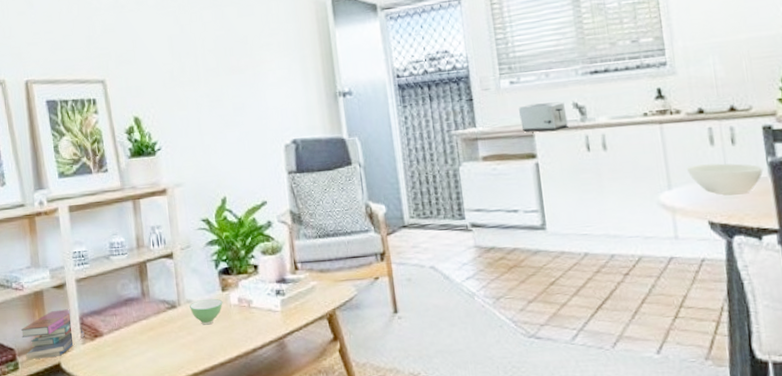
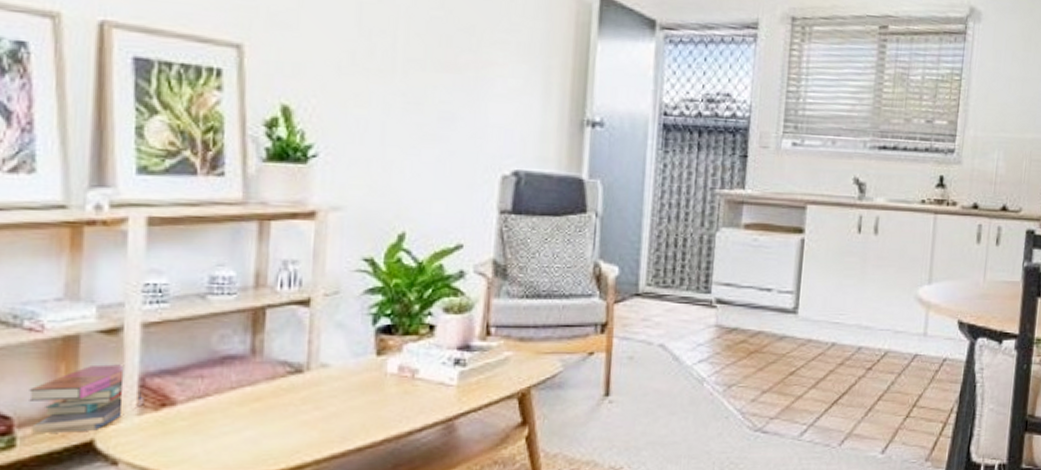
bowl: present [190,298,223,325] -> none [324,363,375,398]
toaster: present [519,101,568,133] -> none [794,171,846,206]
soup bowl: present [686,163,764,195] -> none [949,261,1018,296]

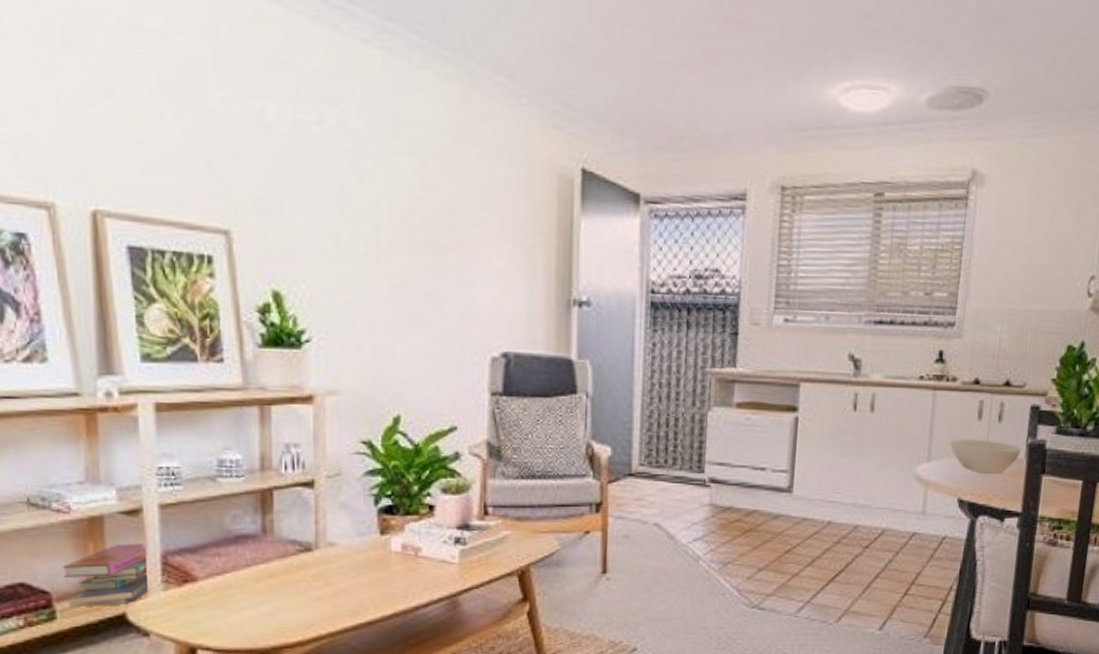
soup bowl: none [949,261,1018,296] -> present [949,439,1022,474]

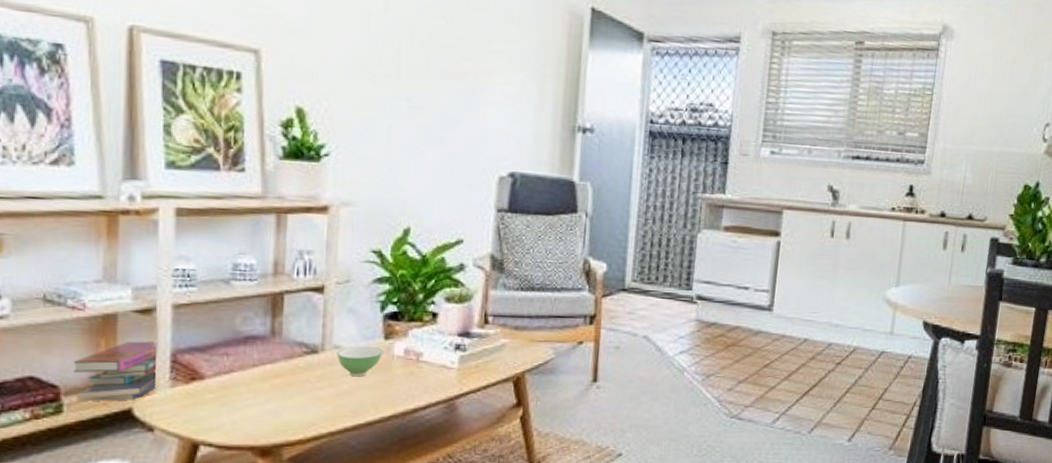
bowl: none [332,542,380,575] -> present [337,346,383,377]
soup bowl: present [949,439,1022,474] -> none [916,266,982,300]

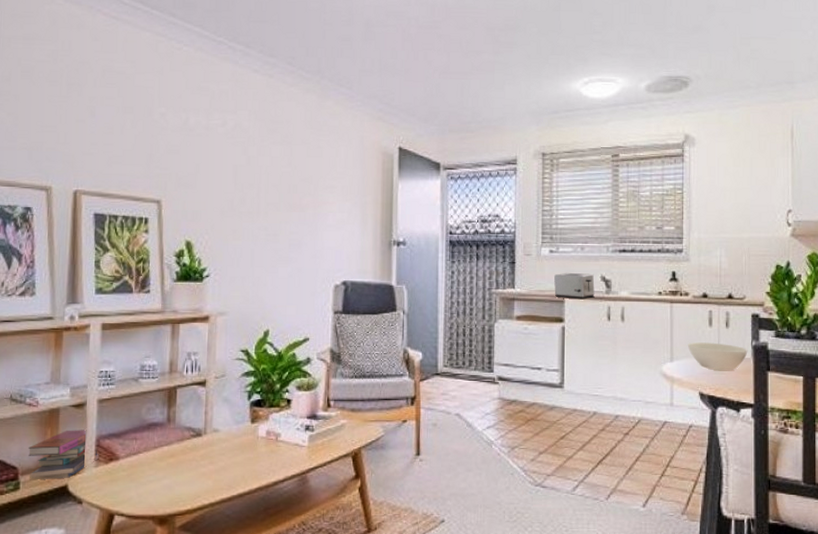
bowl: present [337,346,383,377] -> none [216,429,251,455]
toaster: none [772,178,820,212] -> present [554,272,595,300]
soup bowl: none [916,266,982,300] -> present [687,342,748,371]

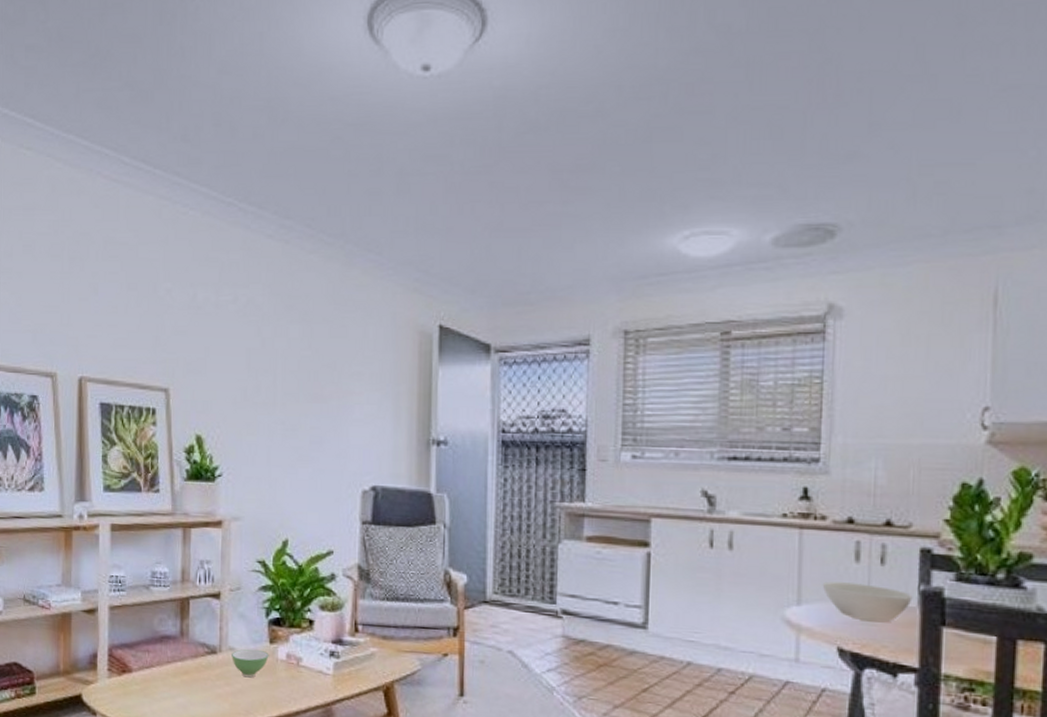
books: present [28,430,99,480] -> none [43,636,112,687]
bowl: none [216,429,251,455] -> present [232,649,269,678]
toaster: present [554,272,595,300] -> none [637,484,693,520]

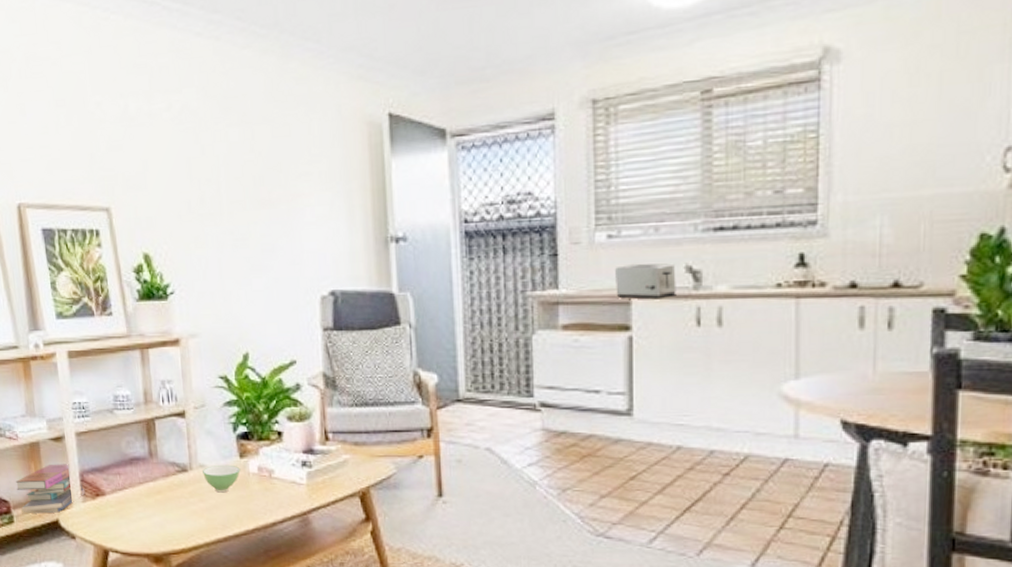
books: none [43,636,112,687] -> present [16,464,85,515]
toaster: none [637,484,693,520] -> present [615,263,676,300]
soup bowl: present [822,581,913,623] -> none [822,351,924,391]

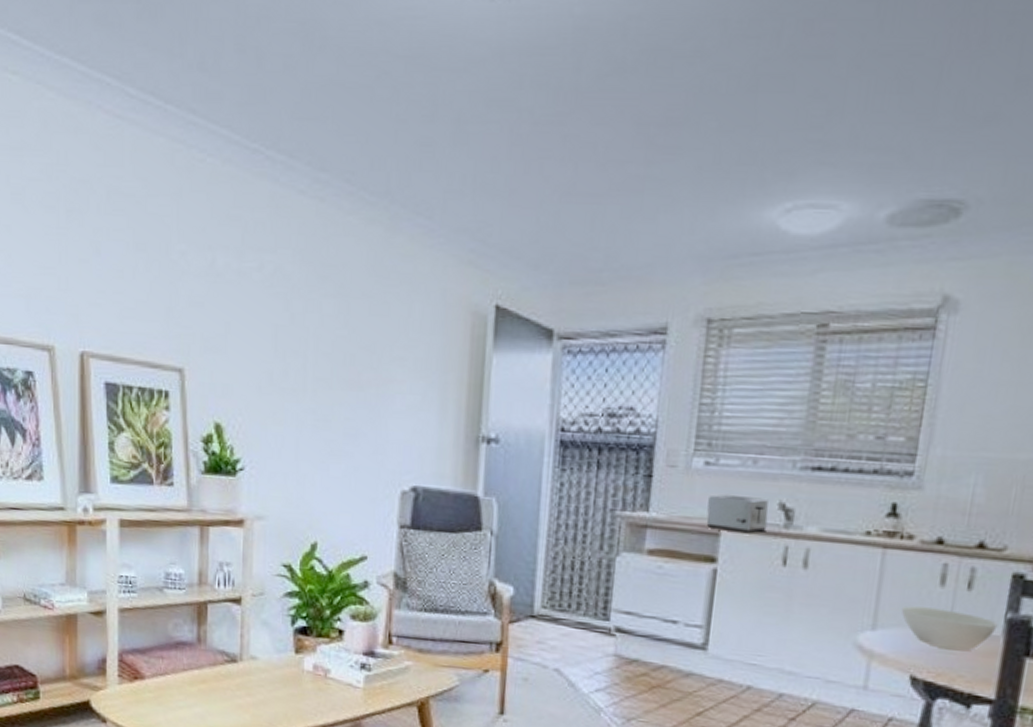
books: present [16,464,85,515] -> none [47,639,123,693]
bowl: present [203,464,241,493] -> none [253,658,294,689]
soup bowl: none [822,351,924,391] -> present [901,606,998,652]

